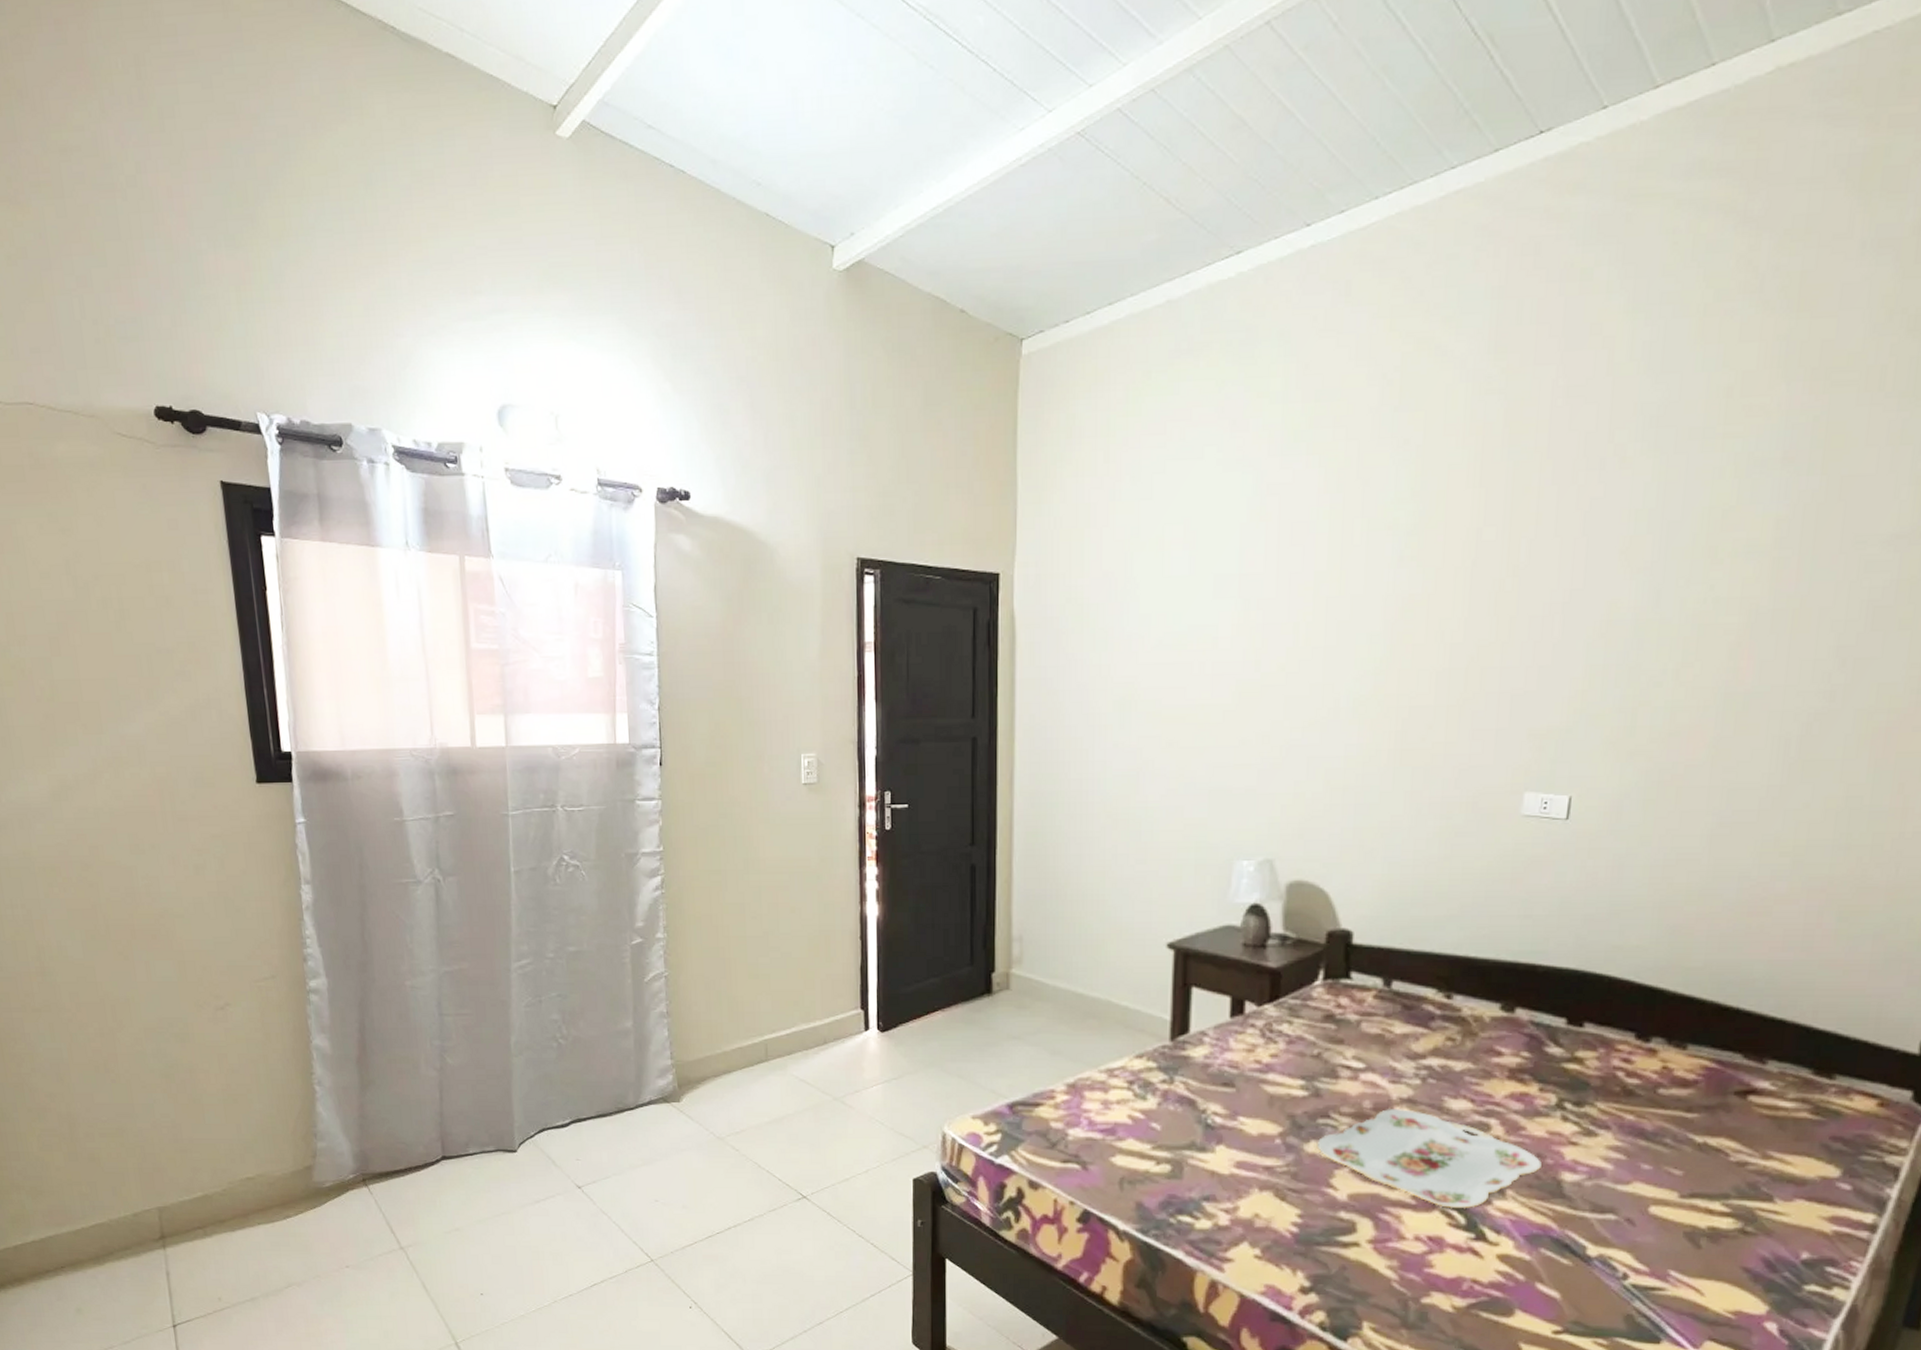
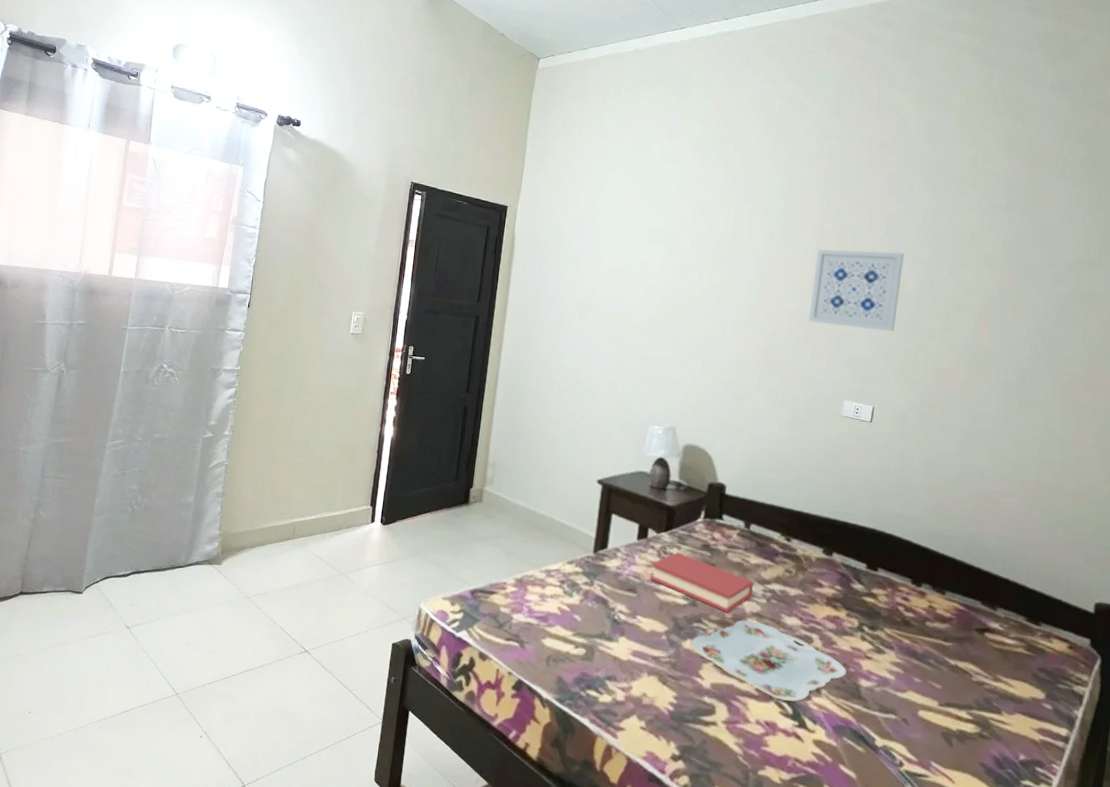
hardback book: none [1252,1028,1402,1102] -> present [650,551,754,613]
wall art: none [1464,558,1613,684] -> present [808,249,904,332]

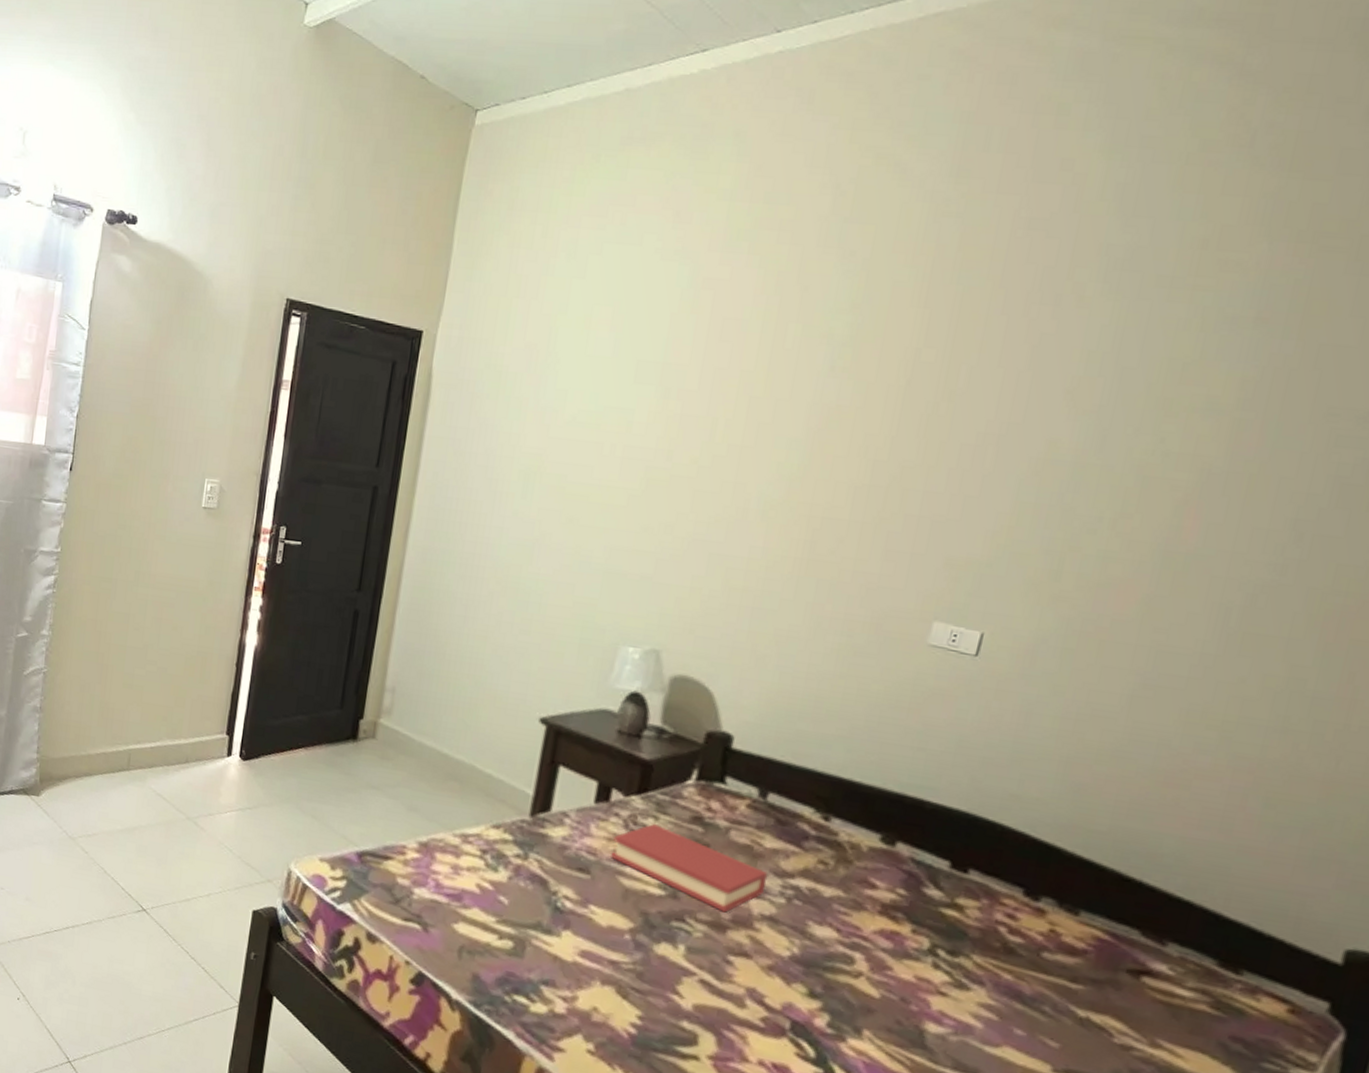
serving tray: present [691,620,846,702] -> none [667,923,905,1042]
wall art: present [808,249,904,332] -> none [883,390,1058,520]

